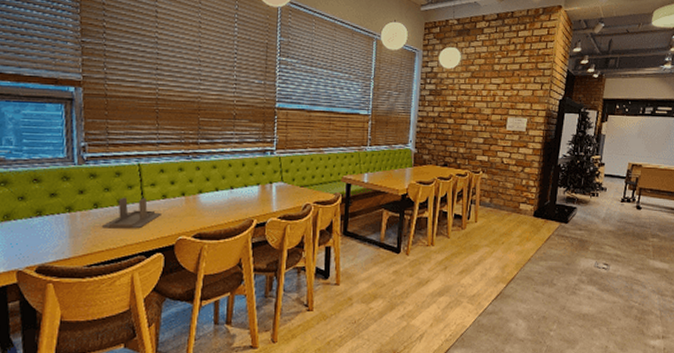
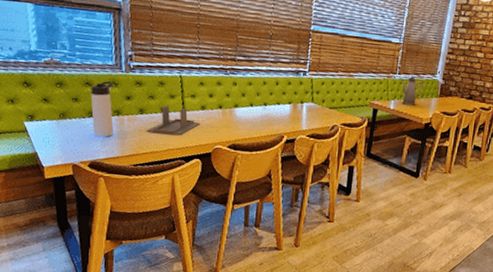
thermos bottle: none [39,176,65,238] -> present [90,81,114,138]
coffee pot: none [371,145,396,177] -> present [400,74,423,106]

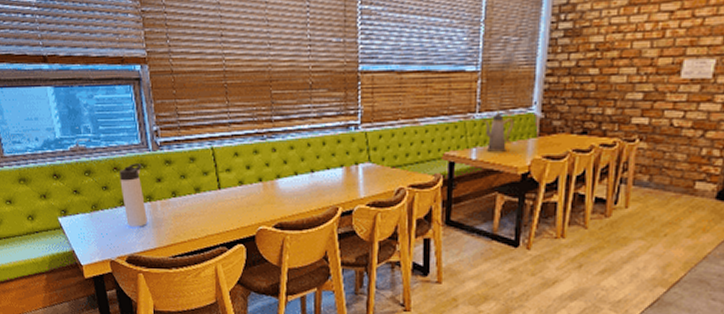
napkin holder: present [147,105,200,136] -> none [182,184,239,219]

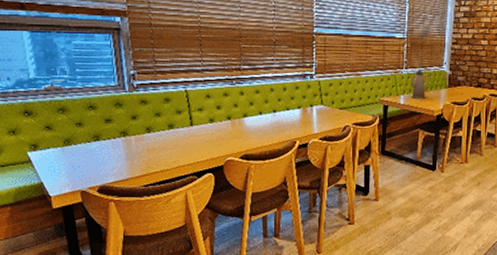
thermos bottle: present [119,163,148,228] -> none [95,103,121,161]

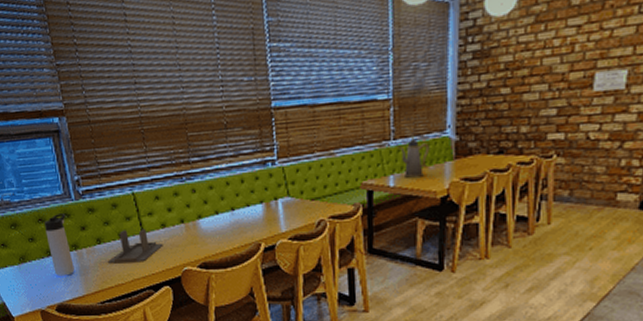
thermos bottle: none [95,103,121,161] -> present [44,213,75,278]
napkin holder: none [156,122,210,151] -> present [108,228,163,264]

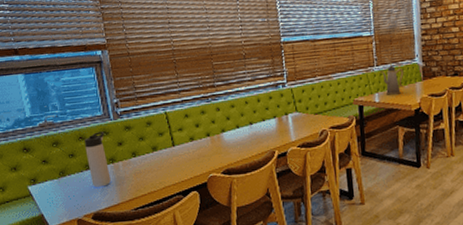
napkin holder: present [108,228,163,264] -> none [142,142,191,174]

